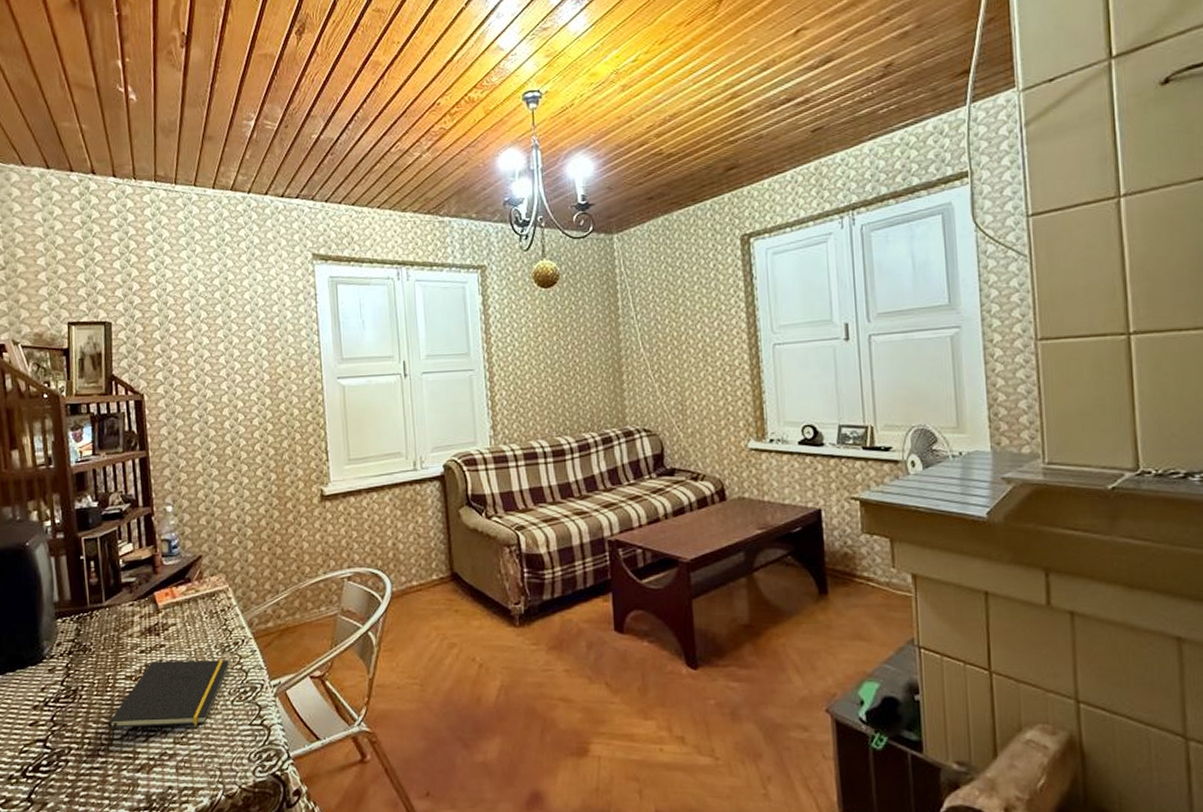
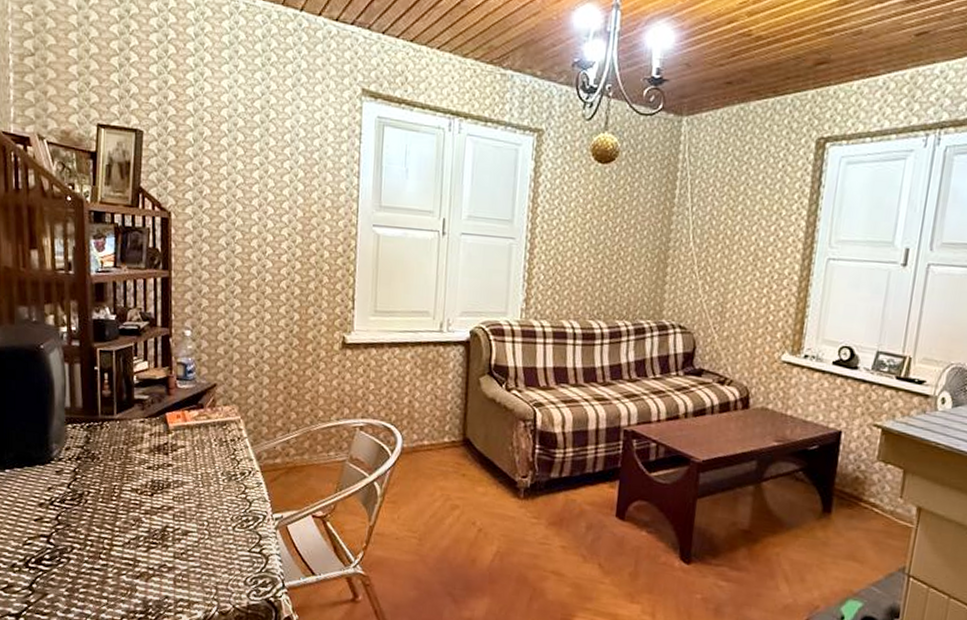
notepad: present [108,660,230,748] -> none [111,478,235,553]

